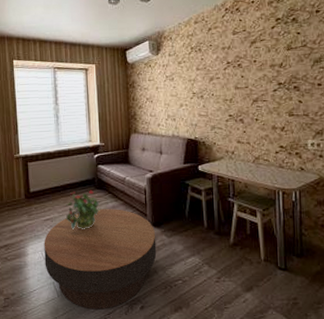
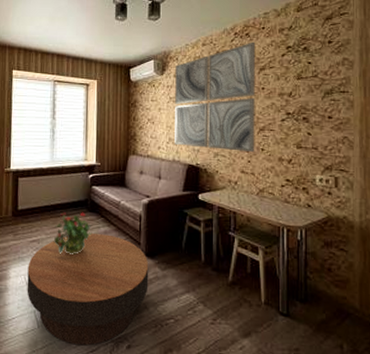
wall art: none [170,16,250,123] -> present [175,41,256,152]

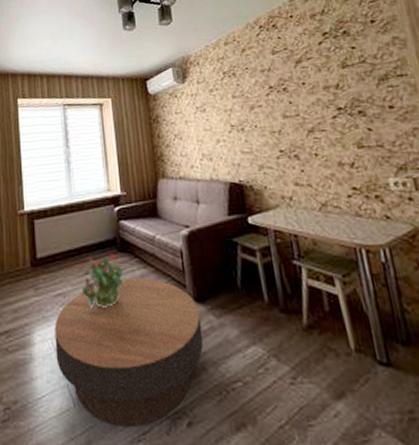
wall art: present [175,41,256,152] -> none [197,33,308,161]

